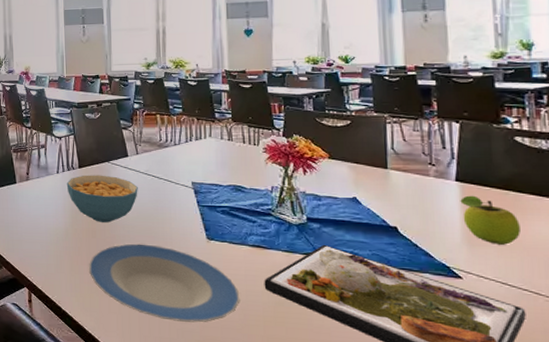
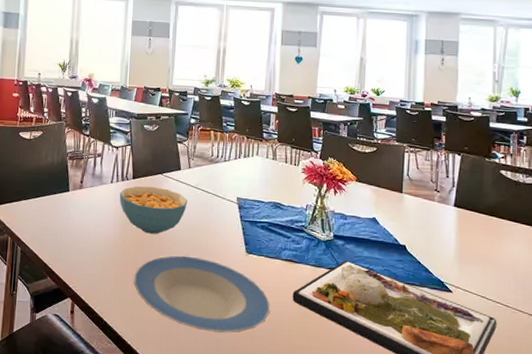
fruit: present [460,195,521,245] -> none [456,219,499,263]

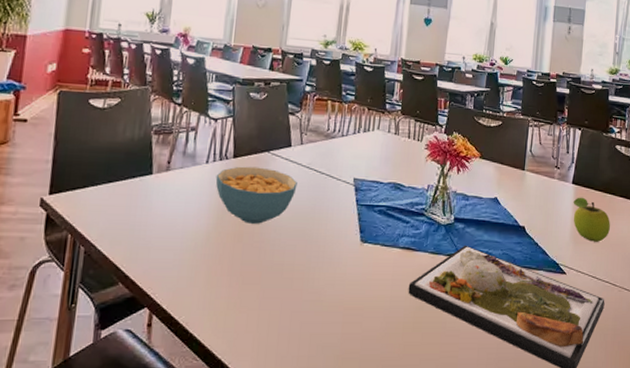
plate: present [134,255,271,333] -> none [229,248,384,336]
fruit: none [456,219,499,263] -> present [573,197,610,242]

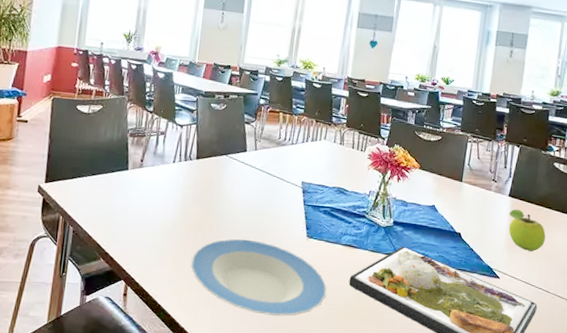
cereal bowl: present [215,166,297,224] -> none [181,166,251,217]
plate: none [229,248,384,336] -> present [191,239,327,316]

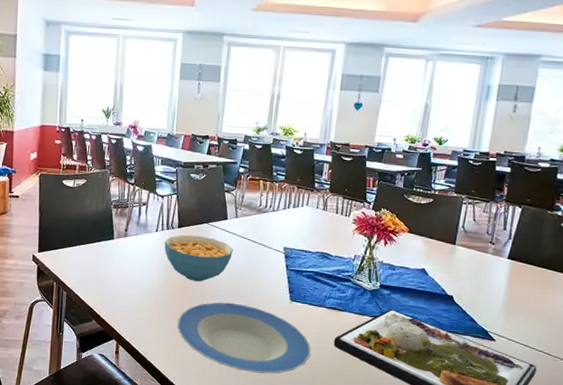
cereal bowl: none [181,166,251,217] -> present [164,234,233,282]
fruit: present [508,209,546,251] -> none [506,271,549,314]

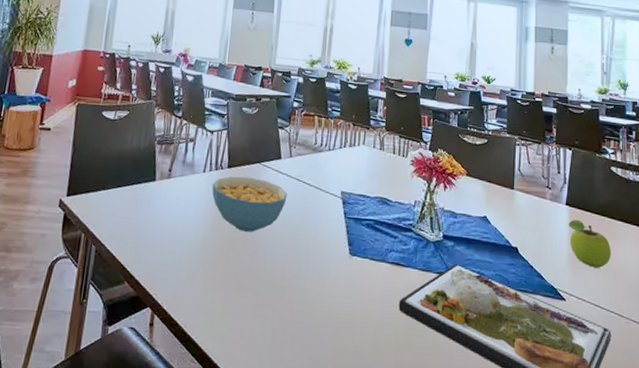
plate: present [177,302,311,374] -> none [224,257,375,349]
fruit: none [506,271,549,314] -> present [568,219,611,268]

